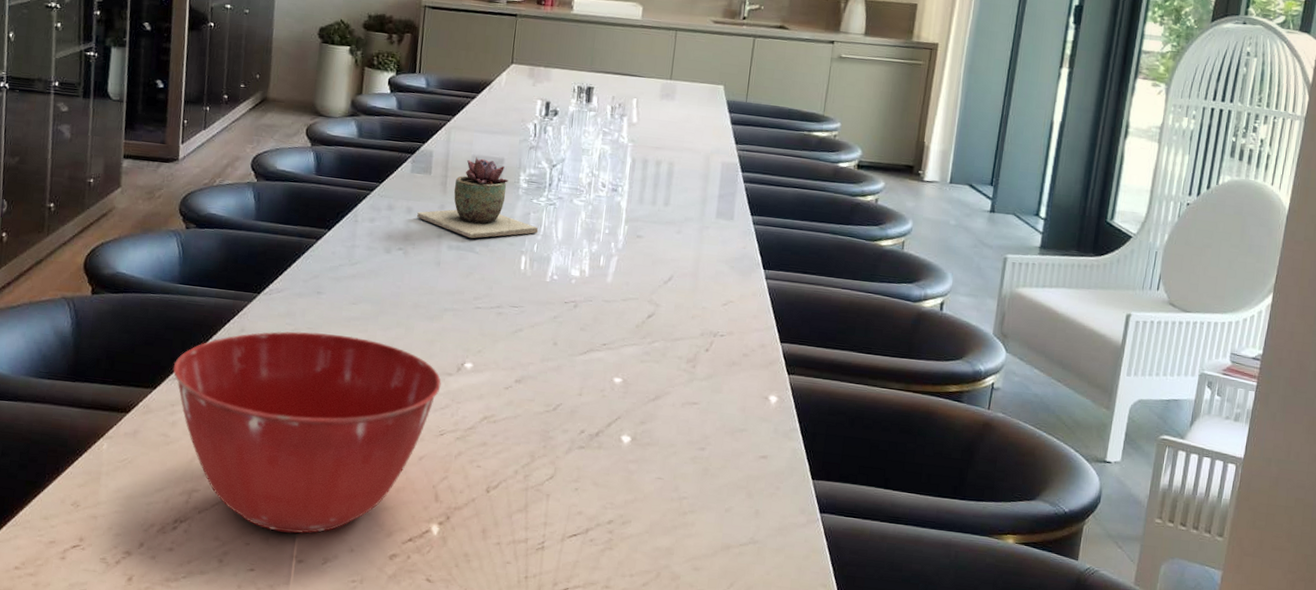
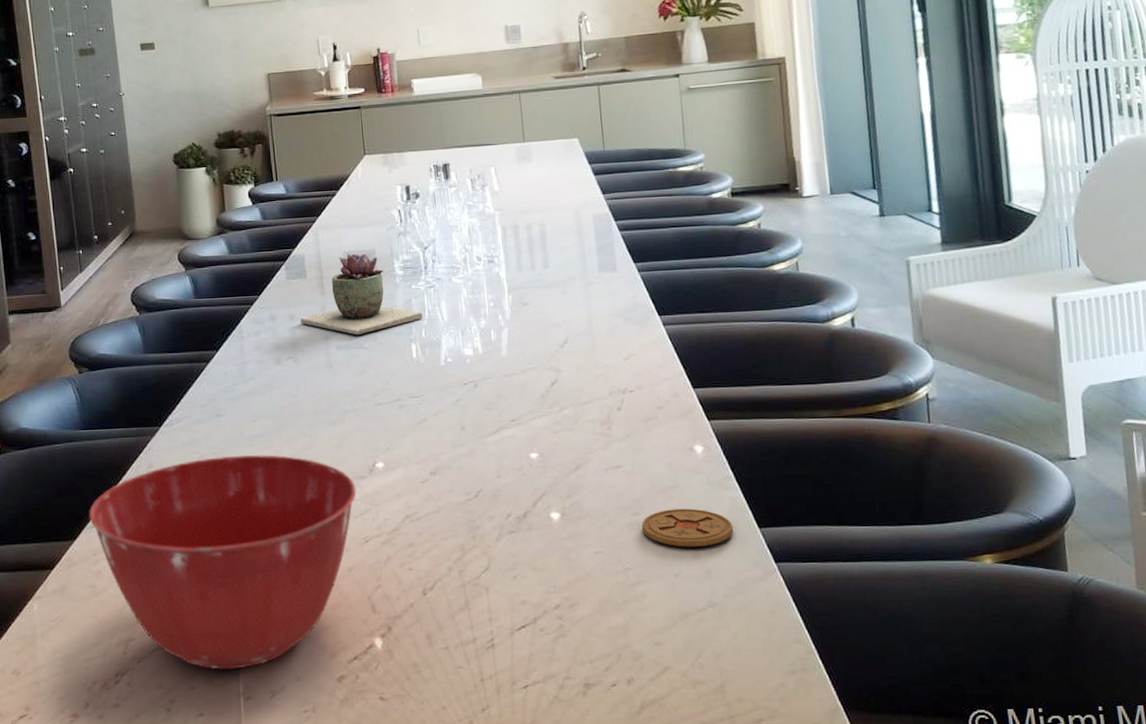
coaster: none [705,449,789,489] -> present [642,508,734,547]

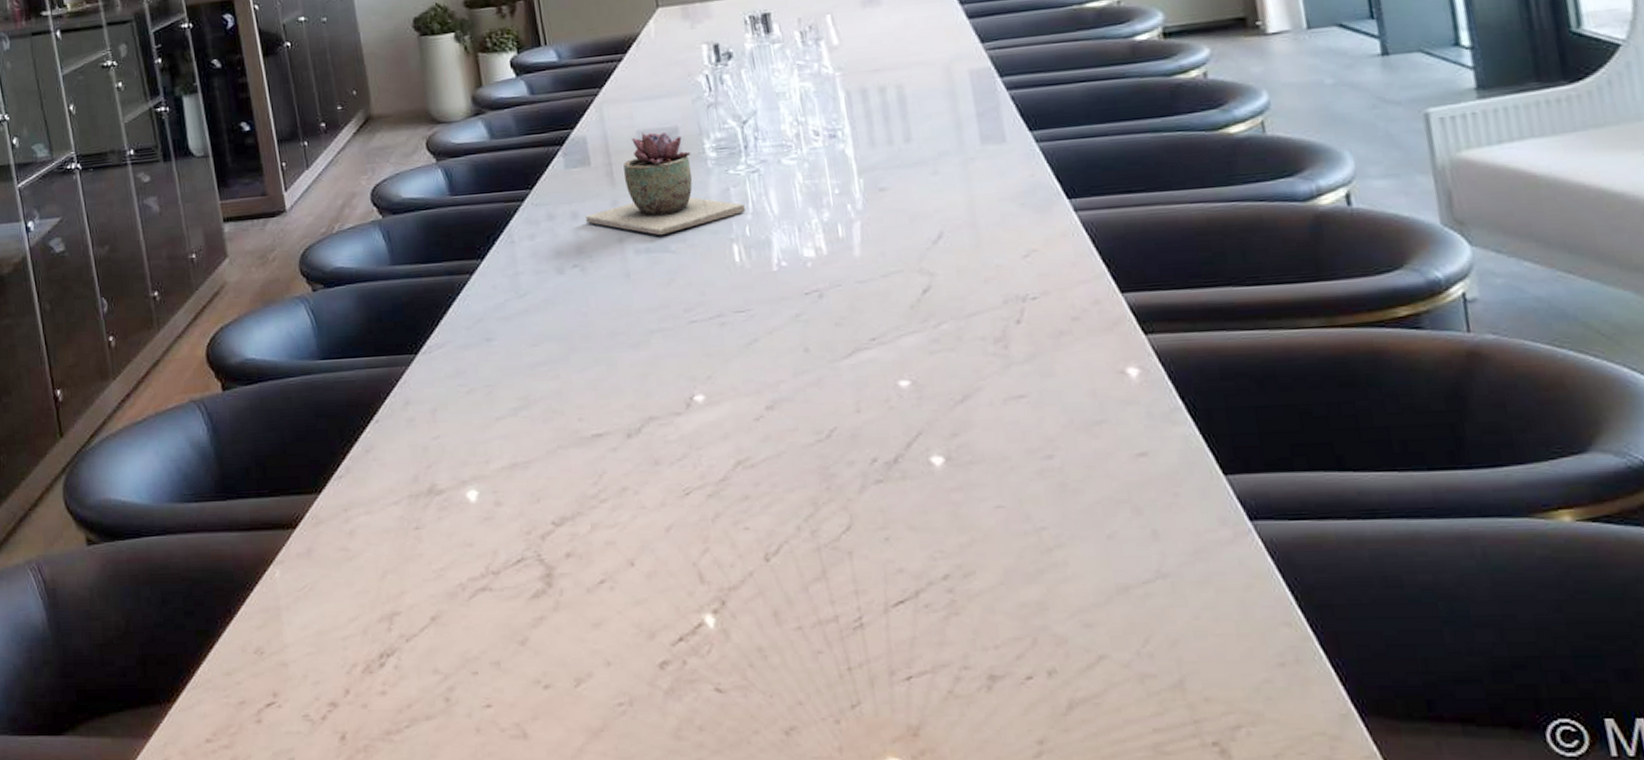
mixing bowl: present [89,454,357,670] -> none [335,386,671,652]
coaster: present [642,508,734,547] -> none [1057,449,1188,501]

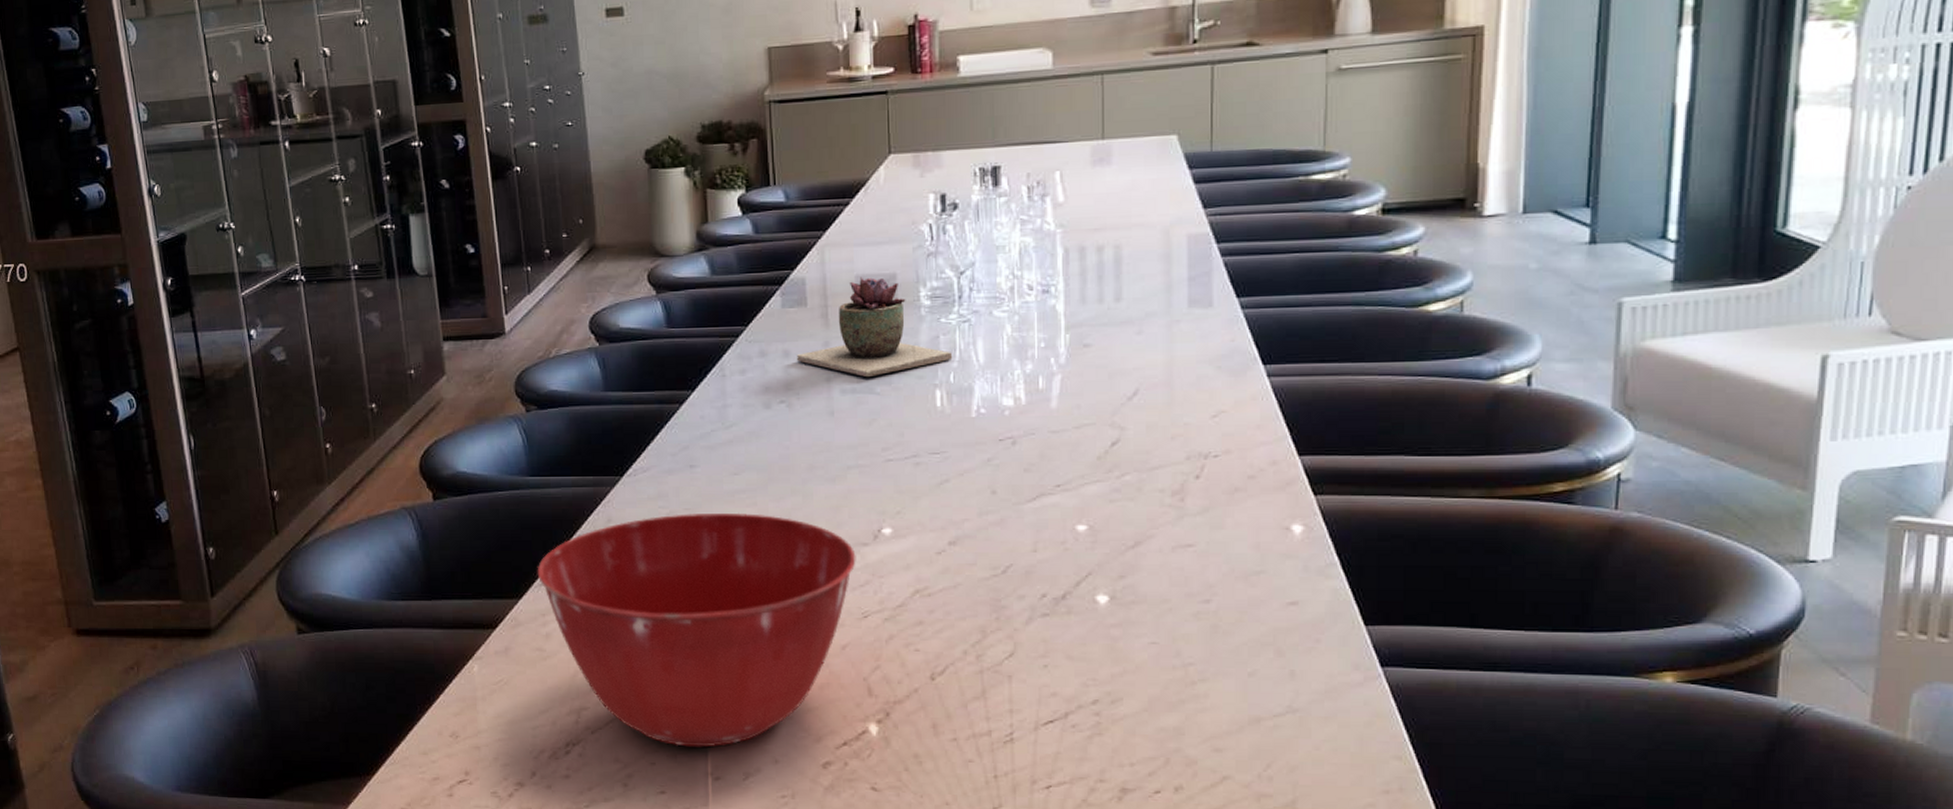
mixing bowl: none [335,386,671,652] -> present [537,512,856,747]

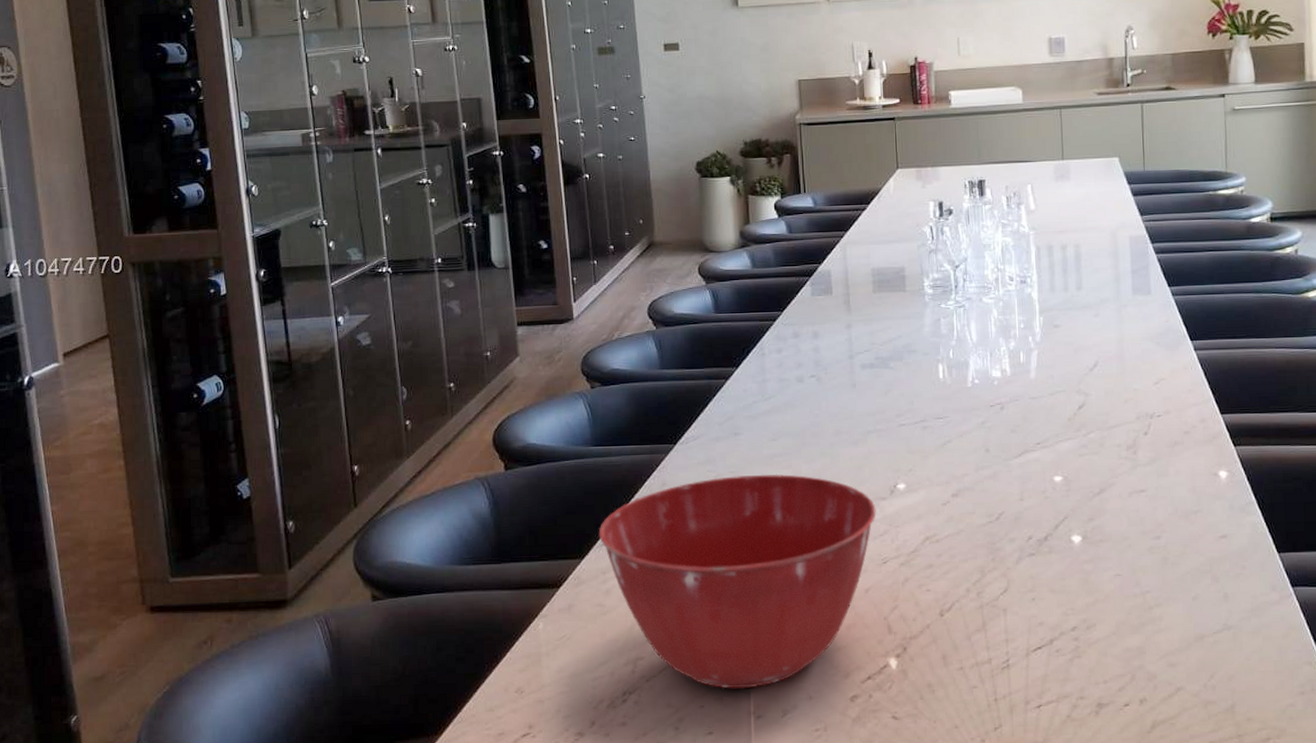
succulent plant: present [796,276,953,378] -> none [824,269,952,355]

